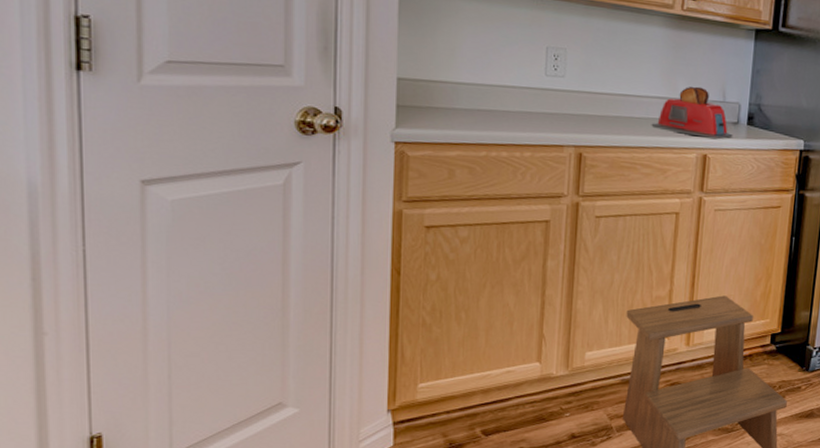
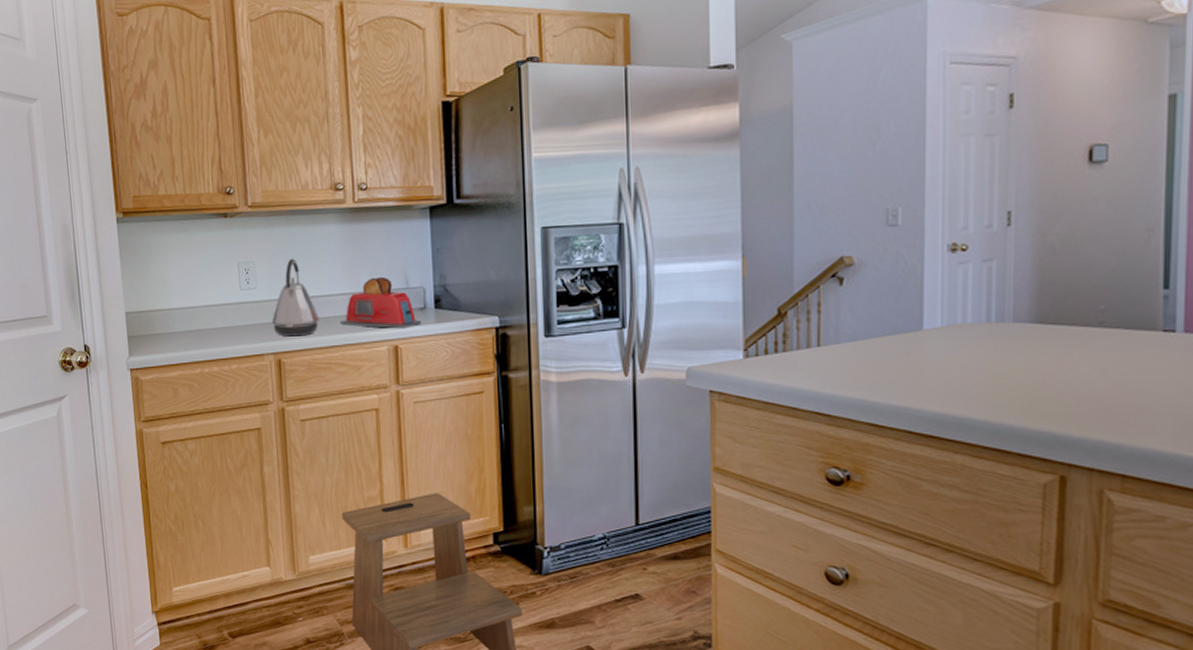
kettle: none [576,53,630,133] -> present [271,258,319,337]

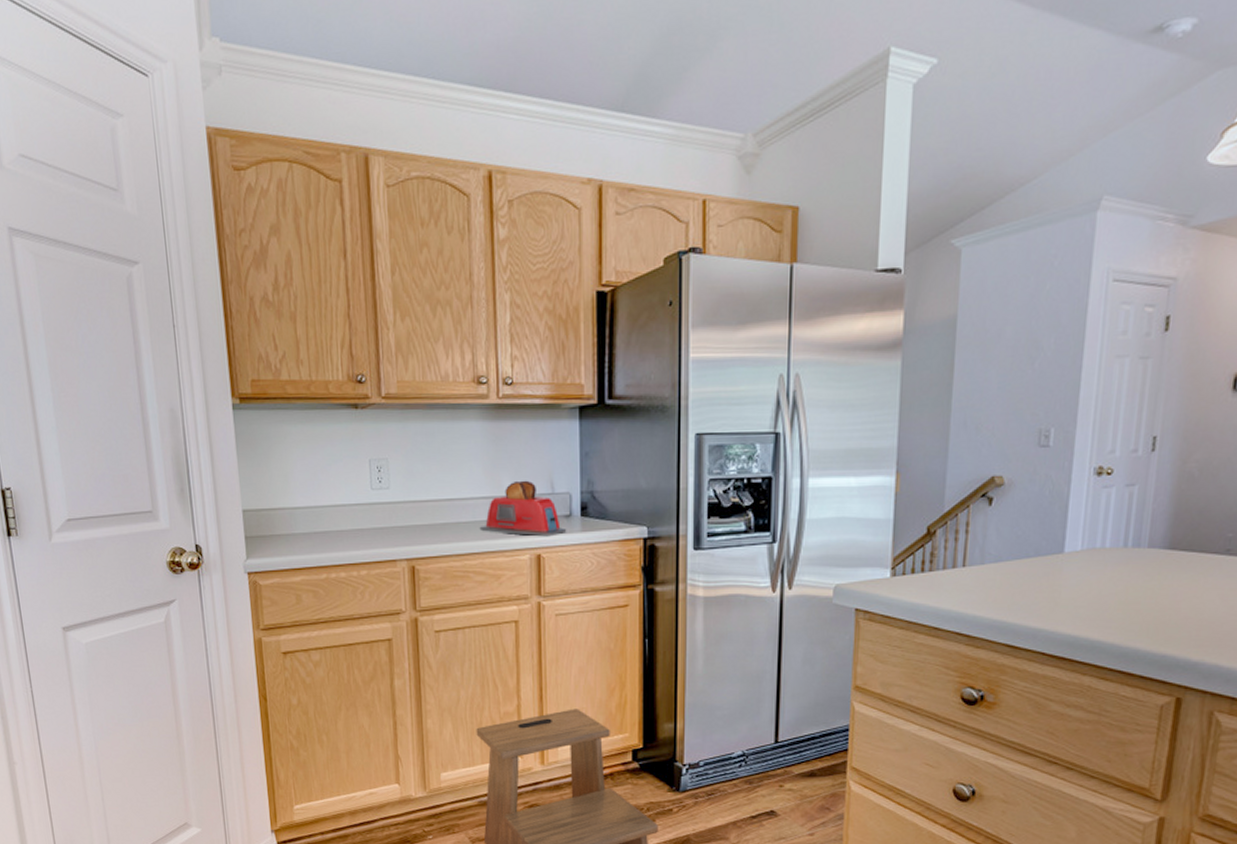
kettle: present [271,258,319,337] -> none [405,457,457,542]

